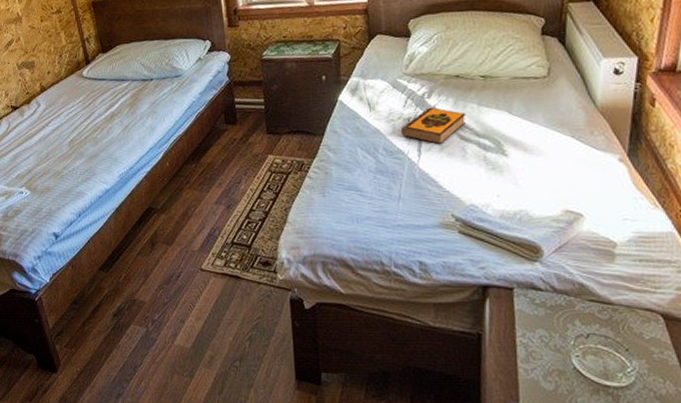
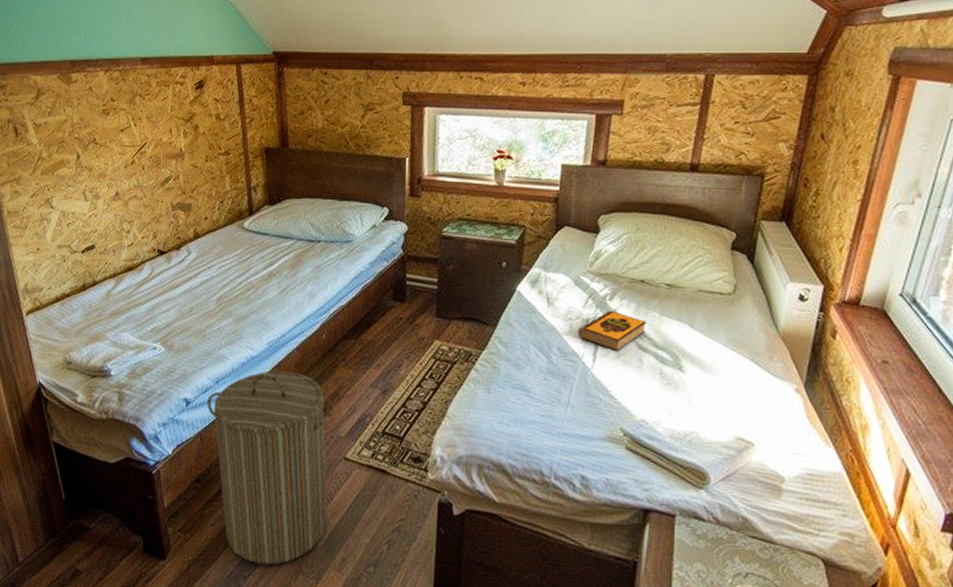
laundry hamper: none [73,199,193,368] -> present [207,371,336,565]

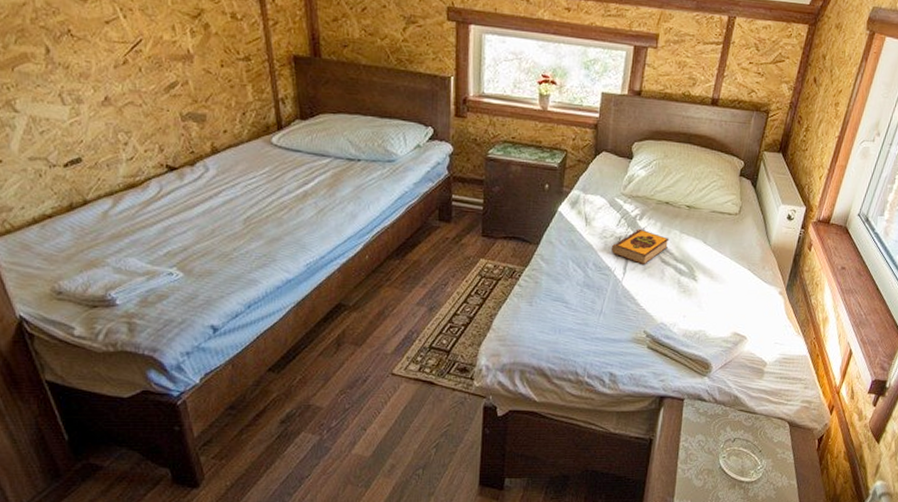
laundry hamper: present [207,371,336,565] -> none [238,293,381,480]

